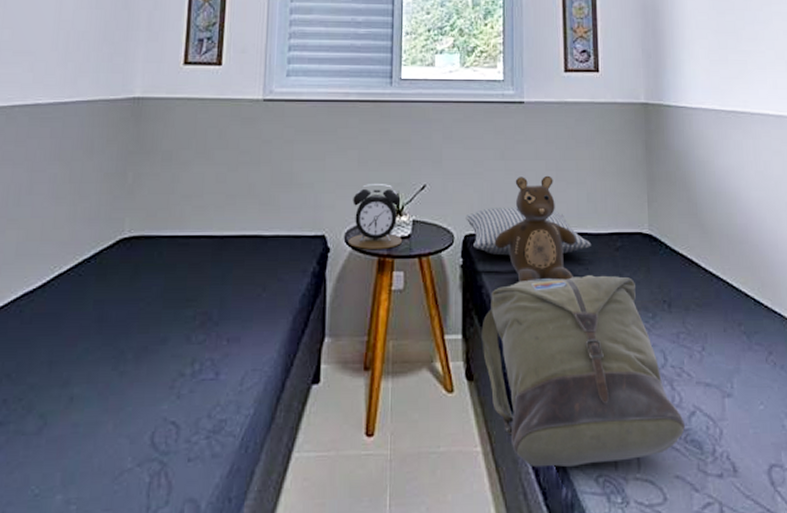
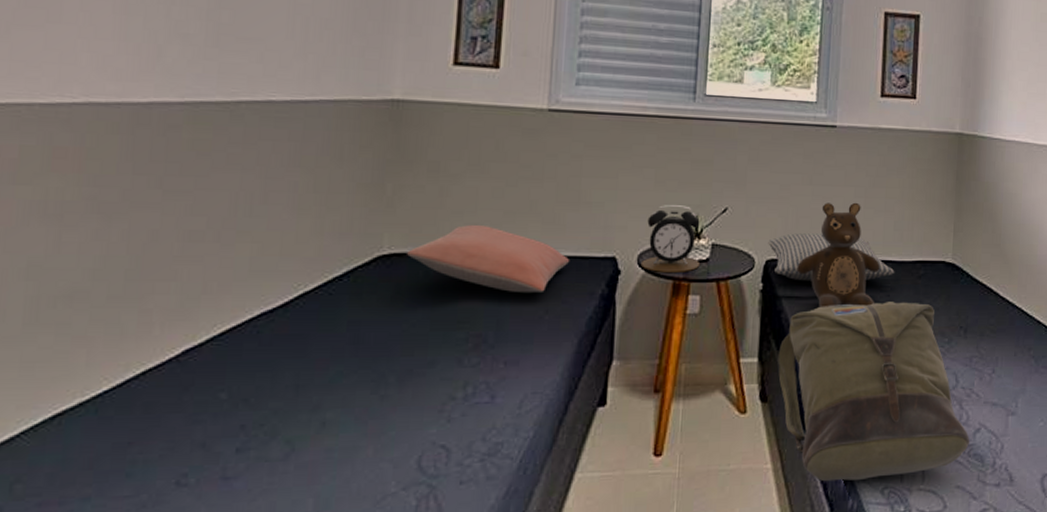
pillow: none [144,207,285,272] -> present [407,224,570,294]

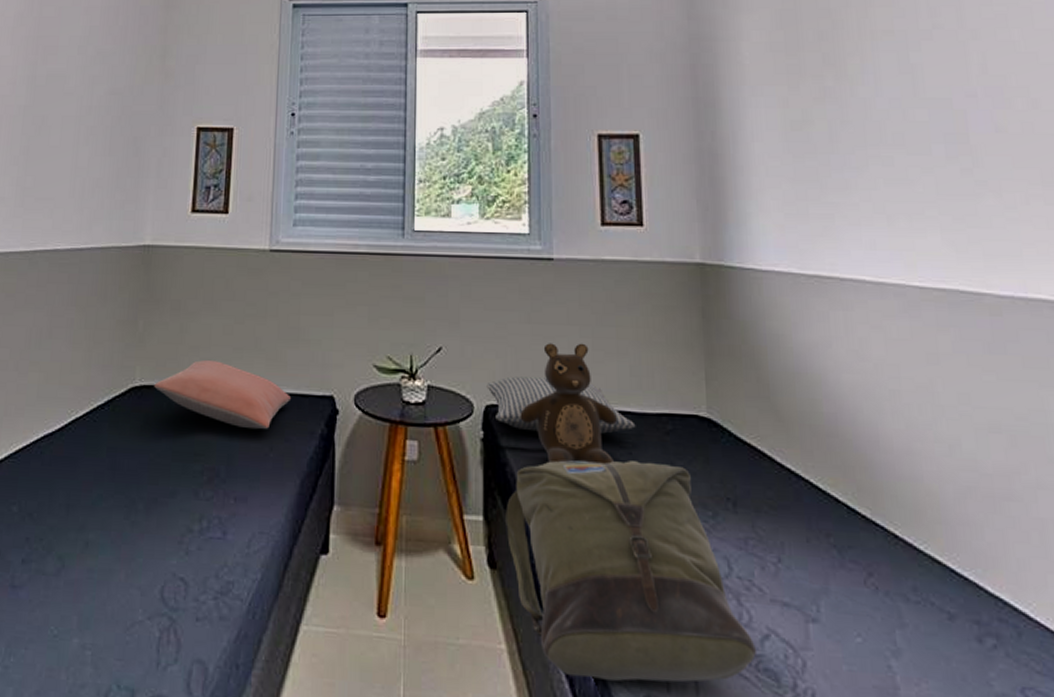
alarm clock: present [640,205,701,272] -> none [357,343,417,415]

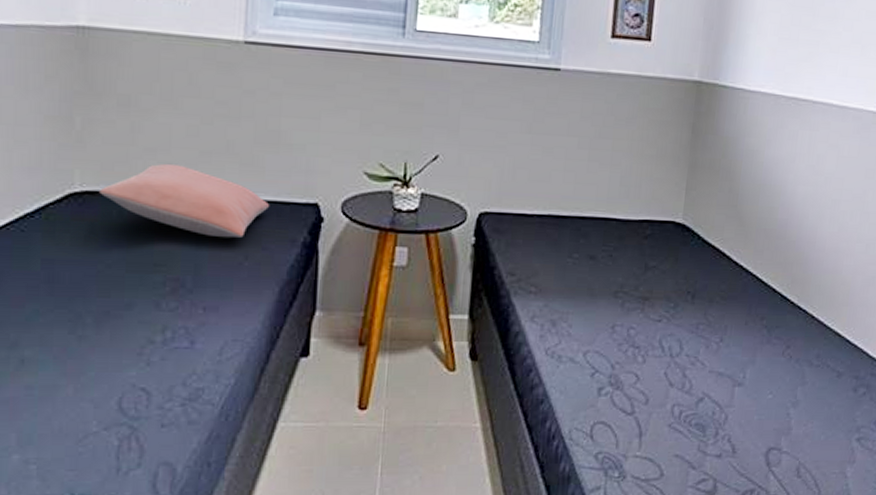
pillow: present [485,376,636,434] -> none [480,185,619,239]
backpack: present [505,460,756,683] -> none [489,262,692,444]
teddy bear: present [520,343,617,464] -> none [512,153,603,266]

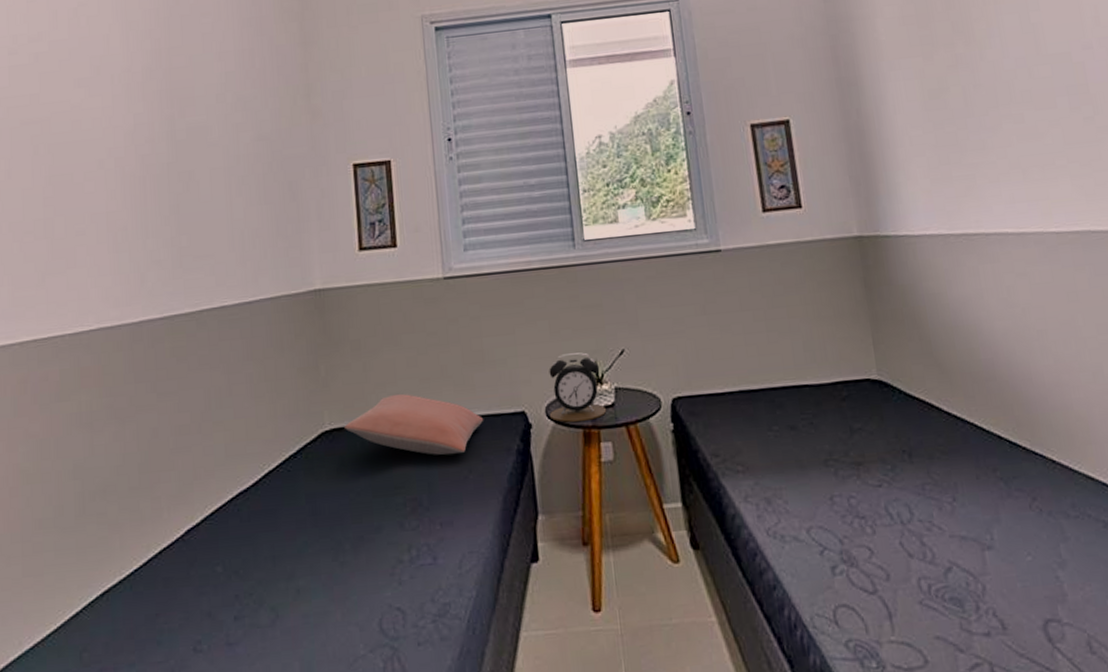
alarm clock: none [344,150,409,223] -> present [549,352,607,423]

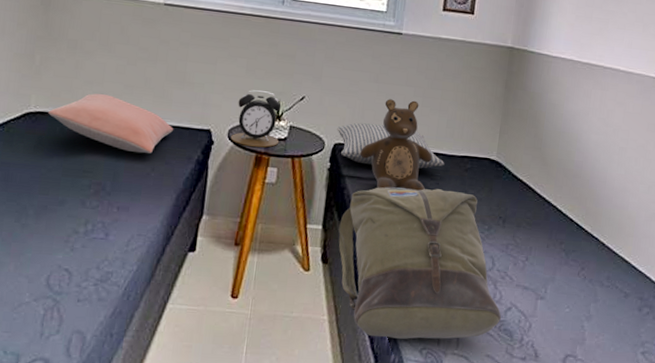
pillow: none [669,363,814,417] -> present [336,123,445,169]
backpack: none [702,428,941,635] -> present [338,186,501,339]
teddy bear: none [705,326,797,443] -> present [360,99,432,191]

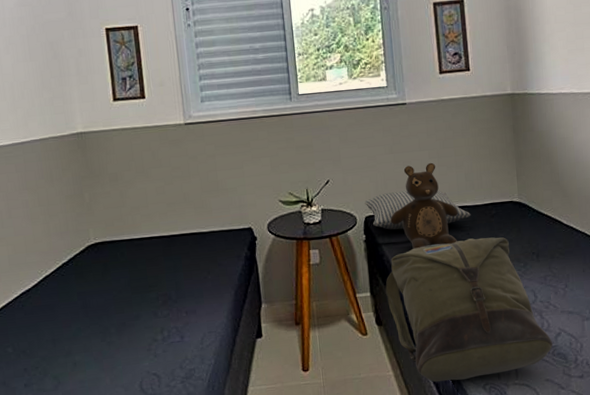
pillow: present [48,93,174,154] -> none [107,215,219,262]
alarm clock: present [230,90,282,148] -> none [270,182,315,236]

